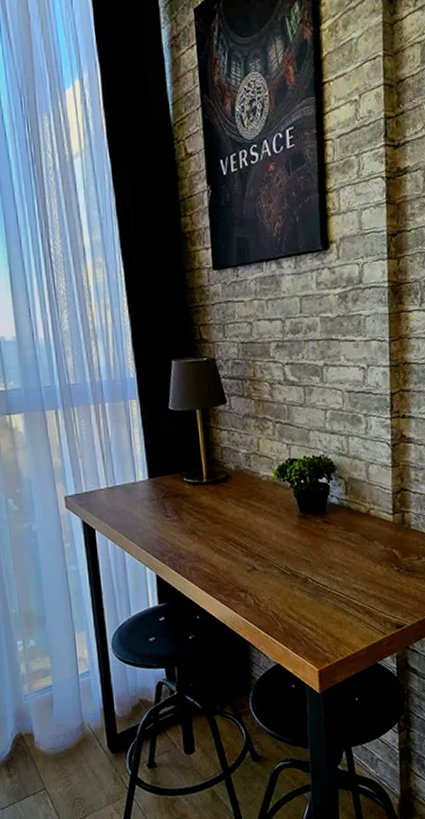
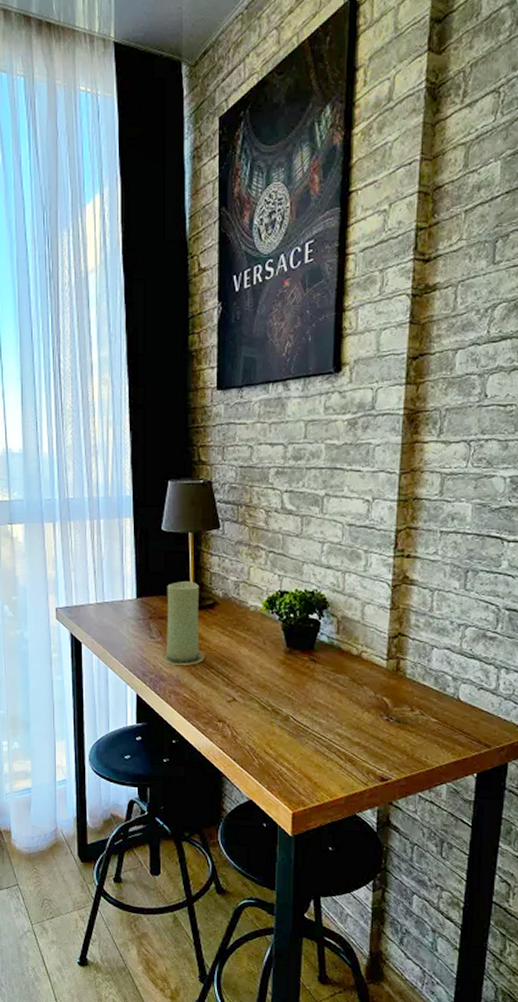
candle: none [178,457,222,542] -> present [161,582,205,666]

